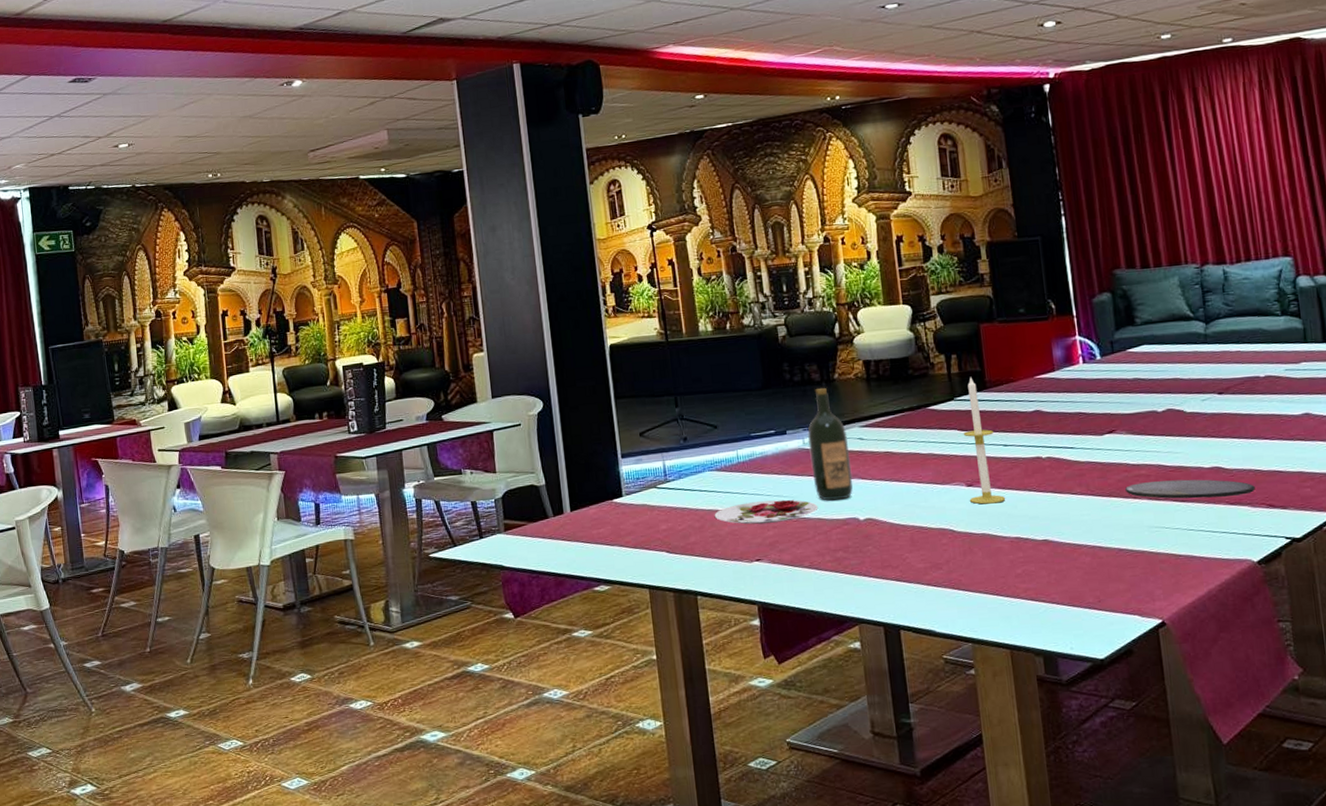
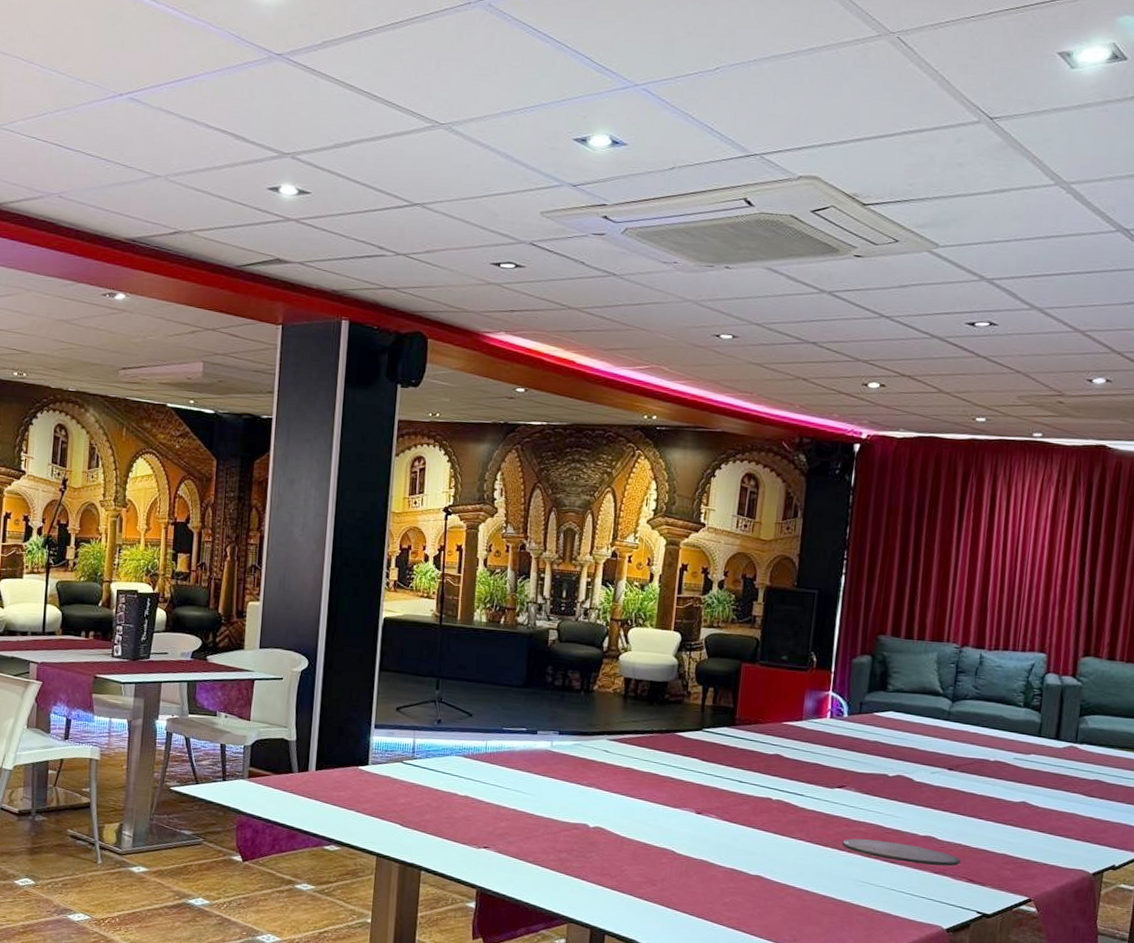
plate: present [714,499,819,525] -> none [452,791,553,816]
wine bottle: present [807,387,853,501] -> none [553,696,595,805]
candle: present [963,376,1006,505] -> none [695,711,732,834]

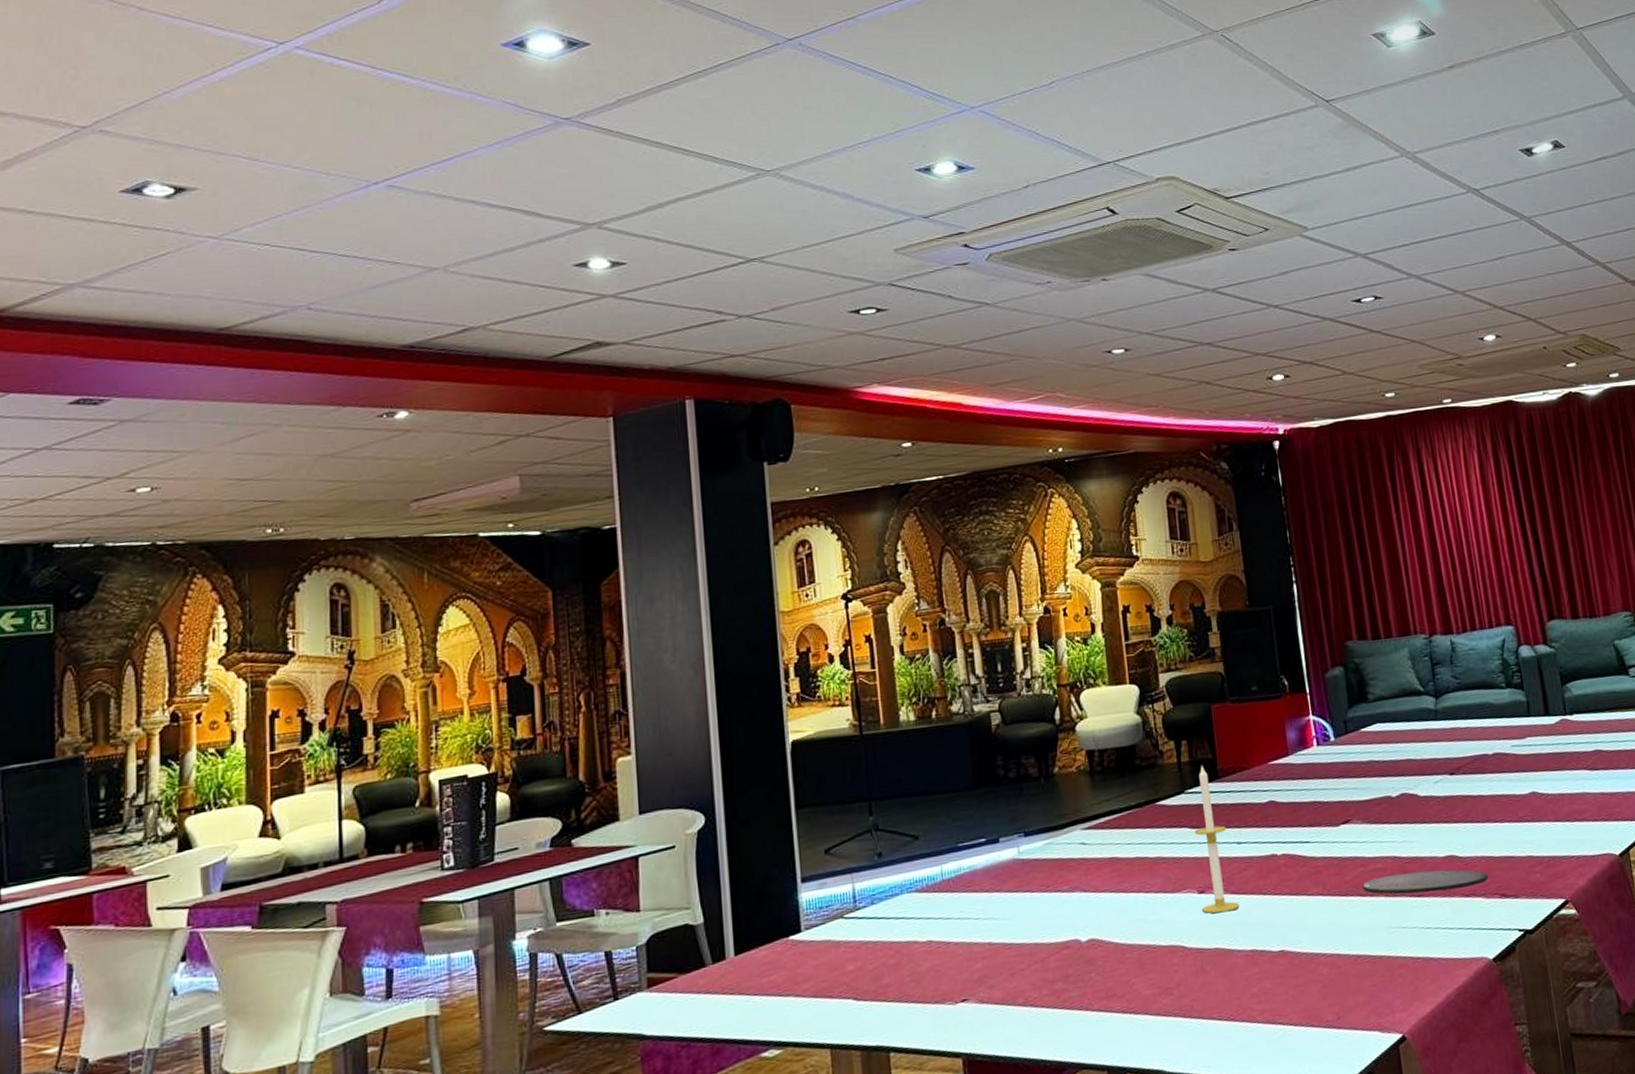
candle: none [695,711,732,834] -> present [1194,765,1240,914]

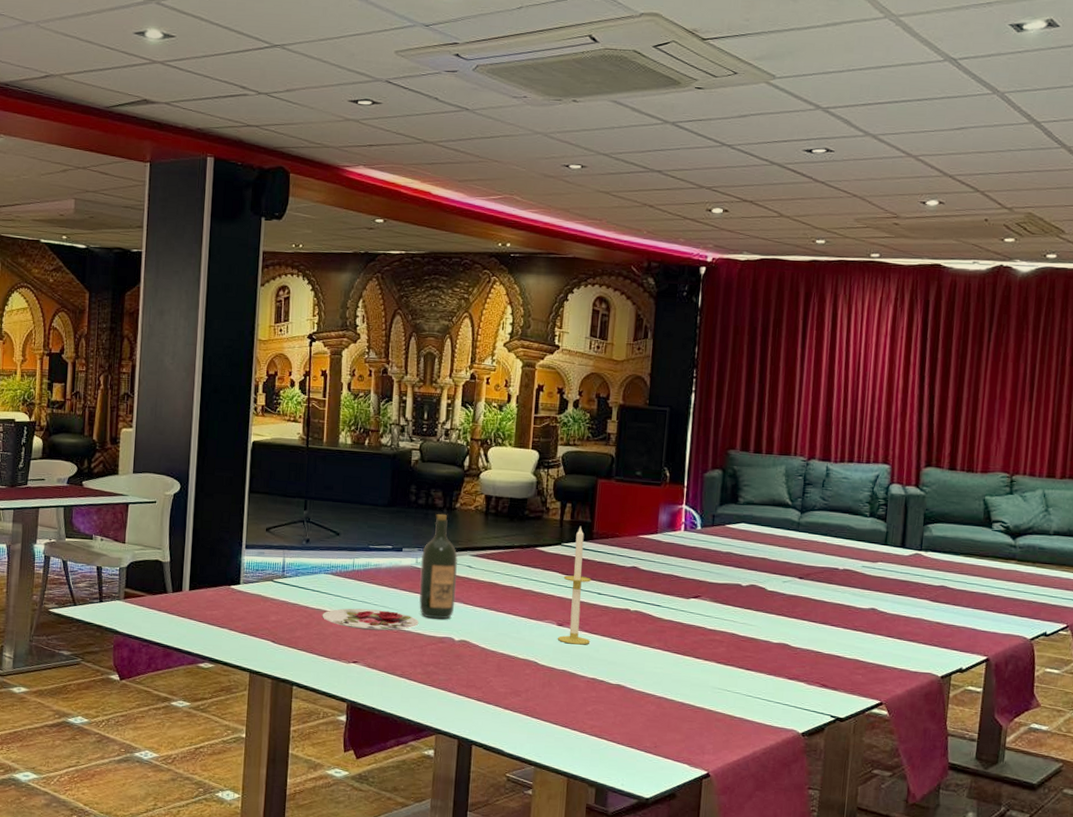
plate: none [912,921,1035,957] -> present [322,608,419,631]
wine bottle: none [1023,784,1074,921] -> present [419,513,459,620]
plate: present [1361,869,1488,895] -> none [698,647,814,672]

